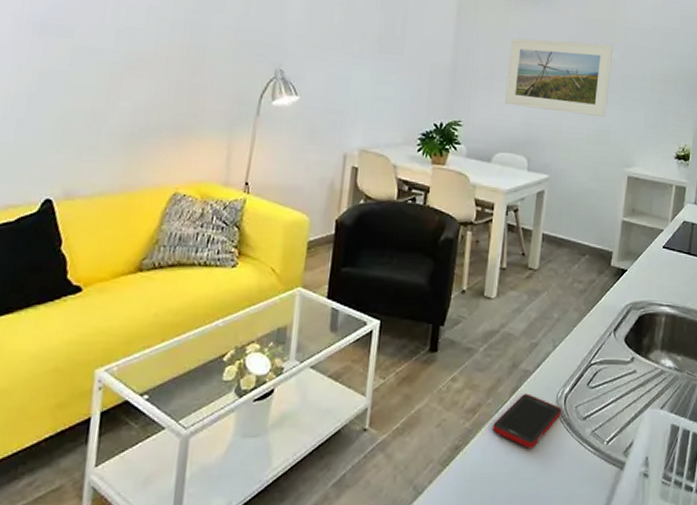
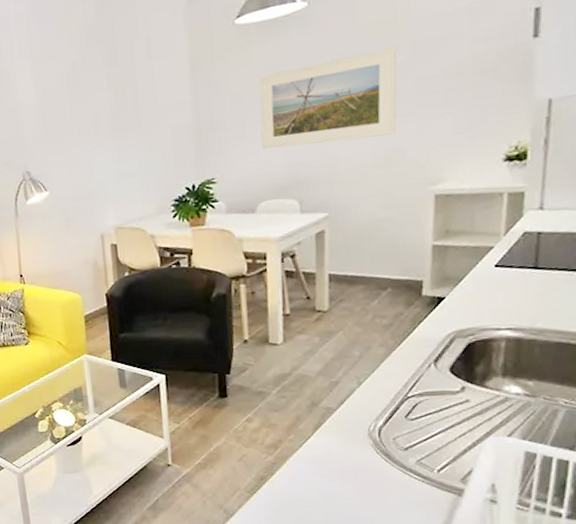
cell phone: present [493,393,562,448] -> none [298,429,377,478]

